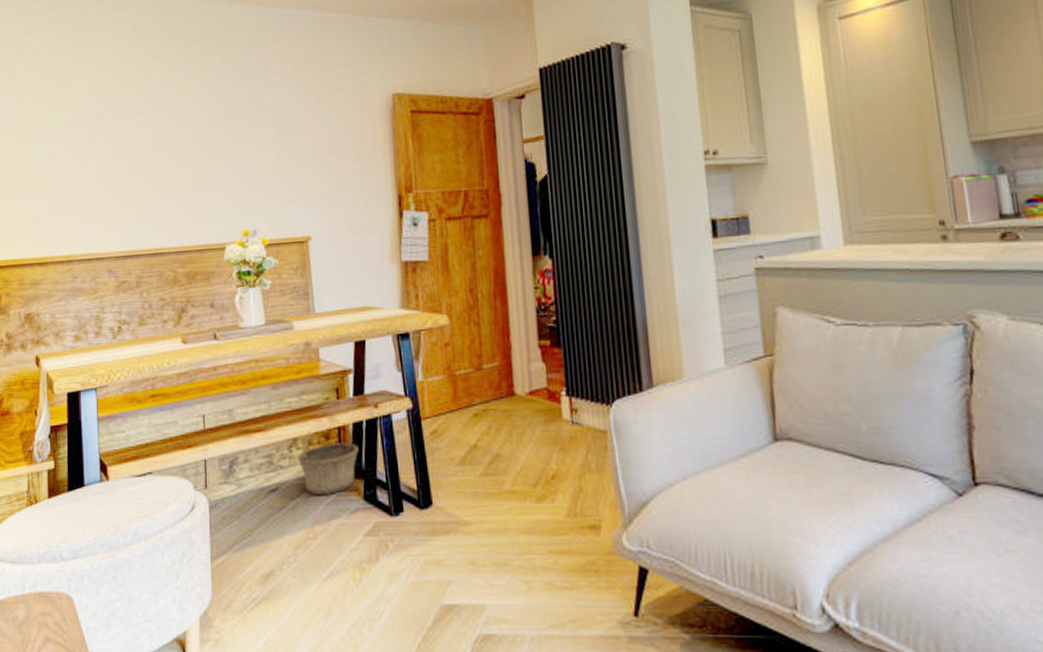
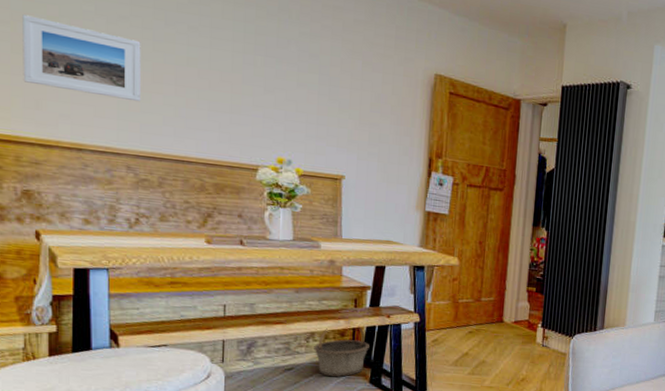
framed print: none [24,136,119,203] -> present [22,14,142,102]

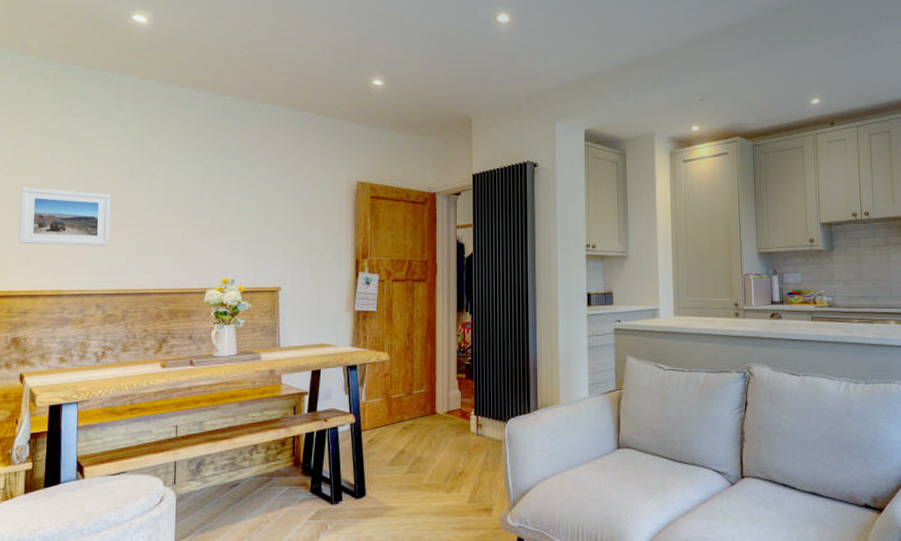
basket: present [314,325,370,377] -> none [257,433,309,490]

